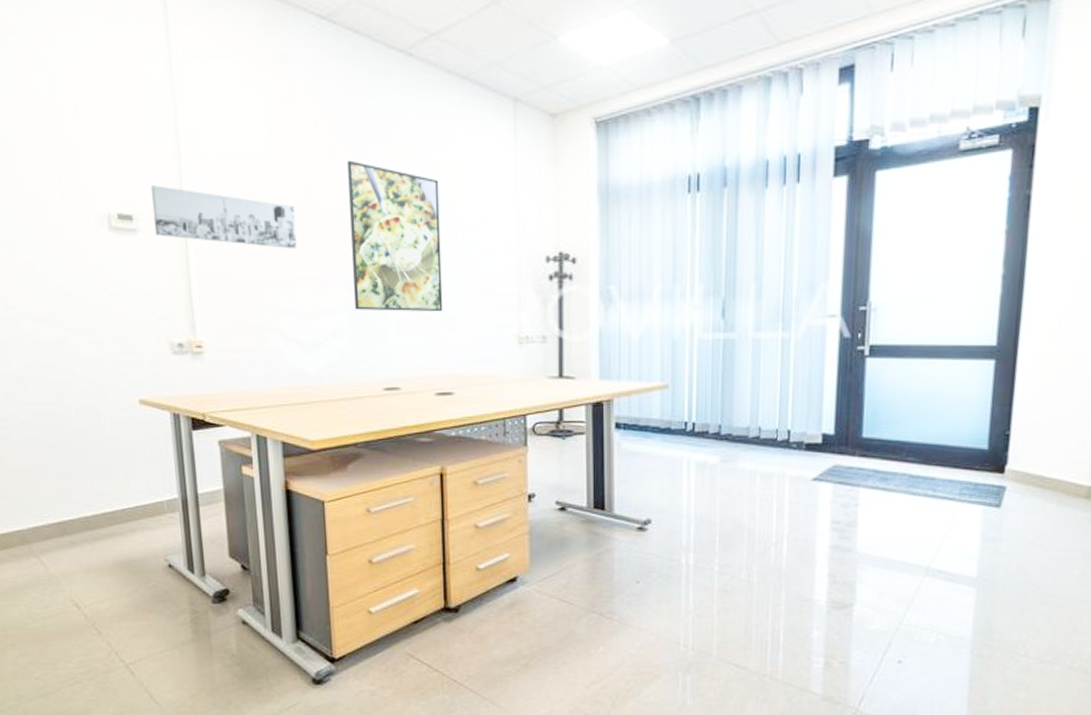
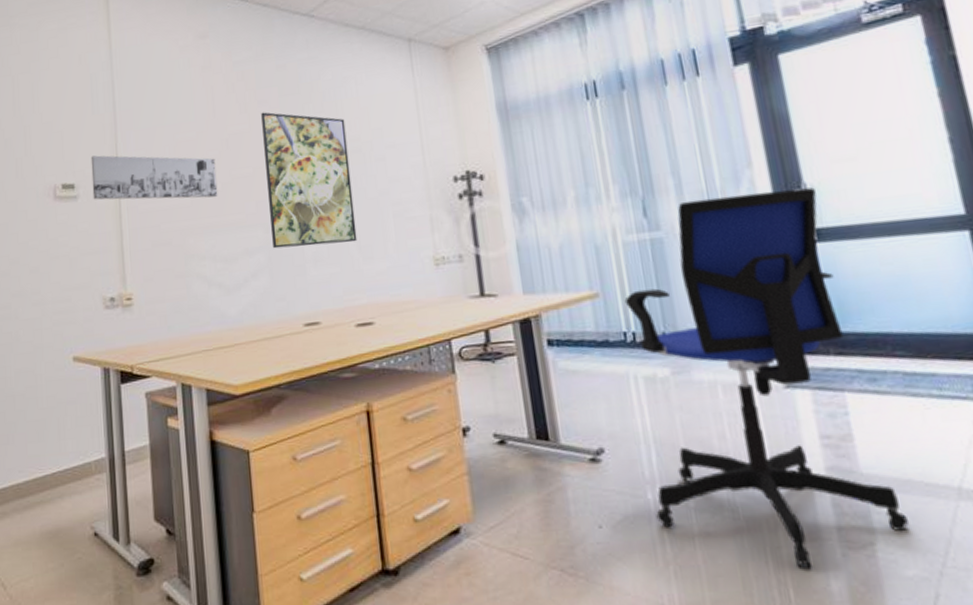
office chair: none [686,306,883,621] -> present [624,187,909,568]

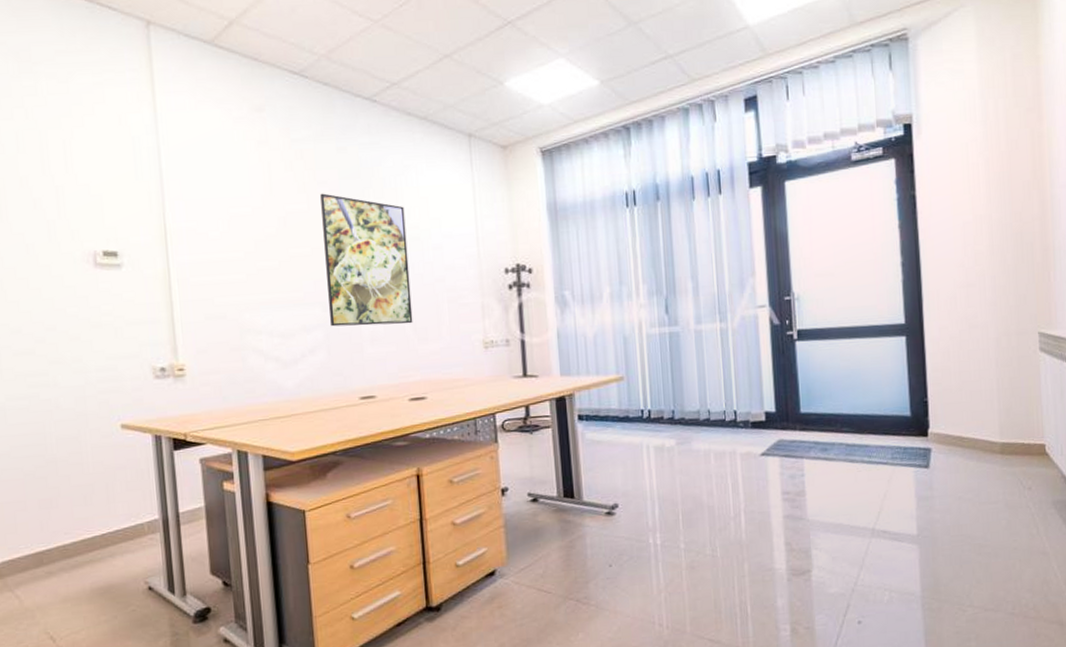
wall art: present [91,155,218,200] -> none [135,223,275,275]
office chair: present [624,187,909,568] -> none [644,296,836,591]

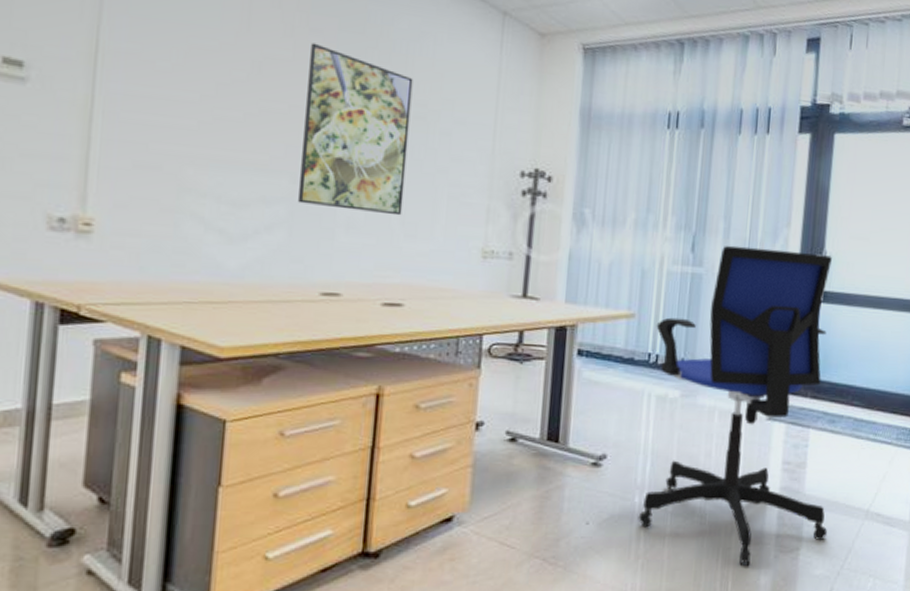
office chair: none [644,296,836,591] -> present [638,245,832,566]

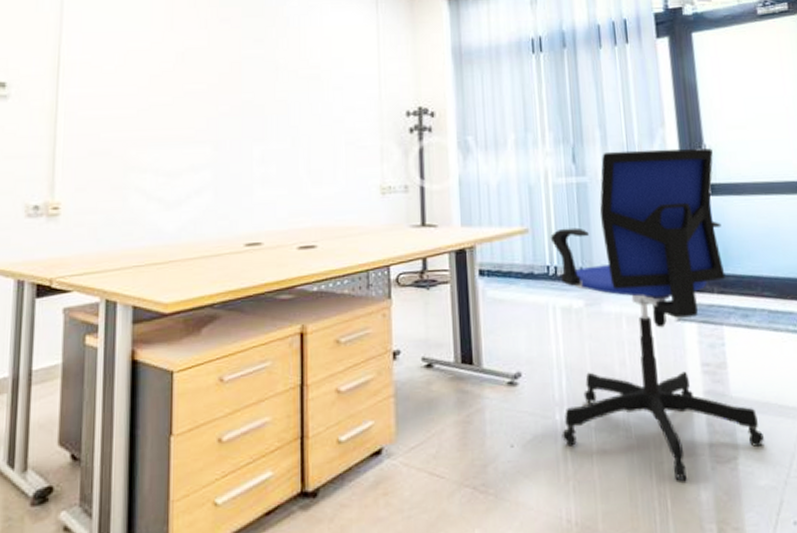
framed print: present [298,42,413,216] -> none [221,30,308,167]

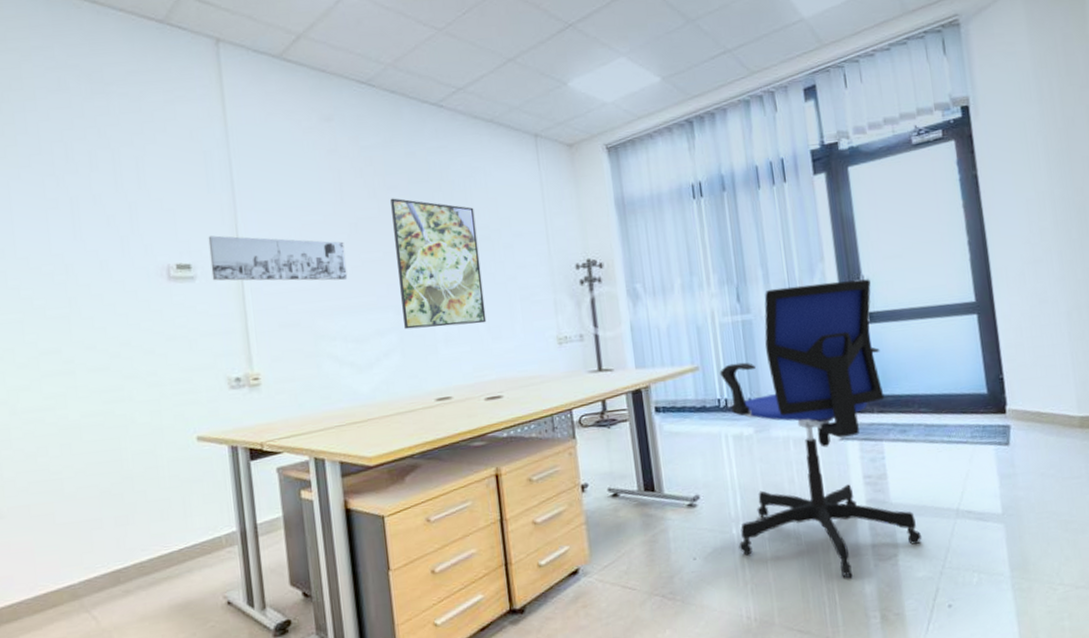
wall art: none [26,55,168,111] -> present [208,235,348,281]
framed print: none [221,30,308,167] -> present [390,198,487,330]

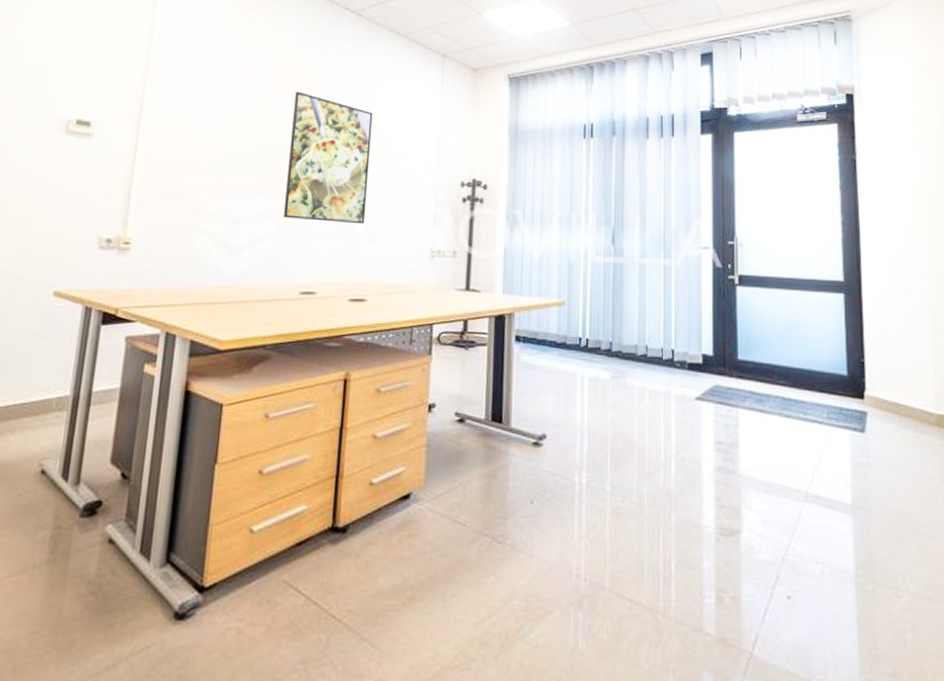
wall art: present [208,235,348,281] -> none [108,98,243,161]
office chair: present [719,279,922,578] -> none [579,236,767,549]

